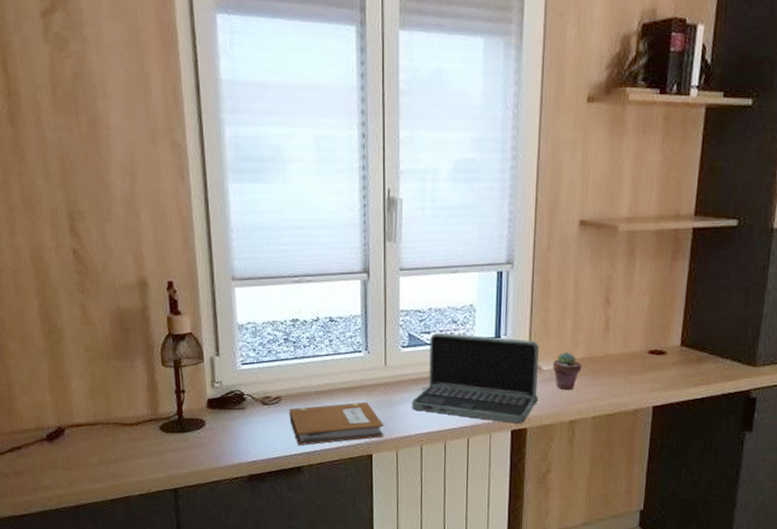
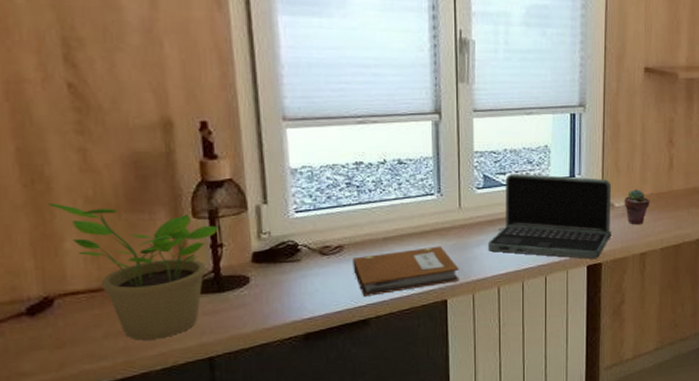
potted plant: none [59,350,181,469] -> present [47,203,218,340]

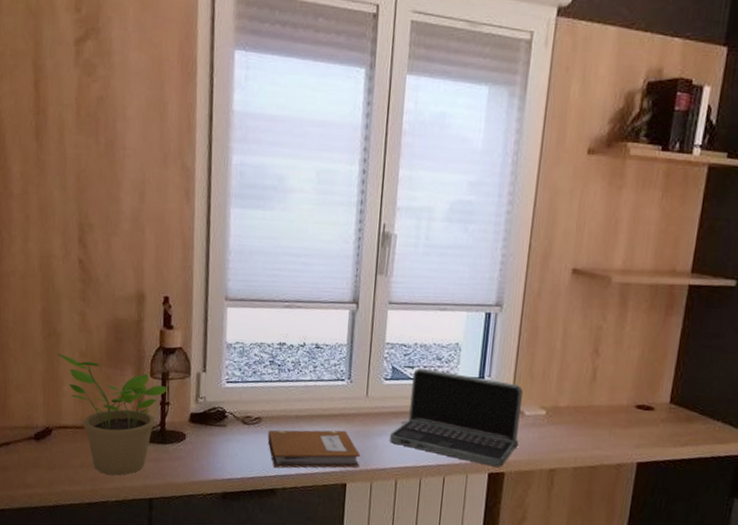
potted succulent: present [624,189,650,224] -> none [535,399,566,437]

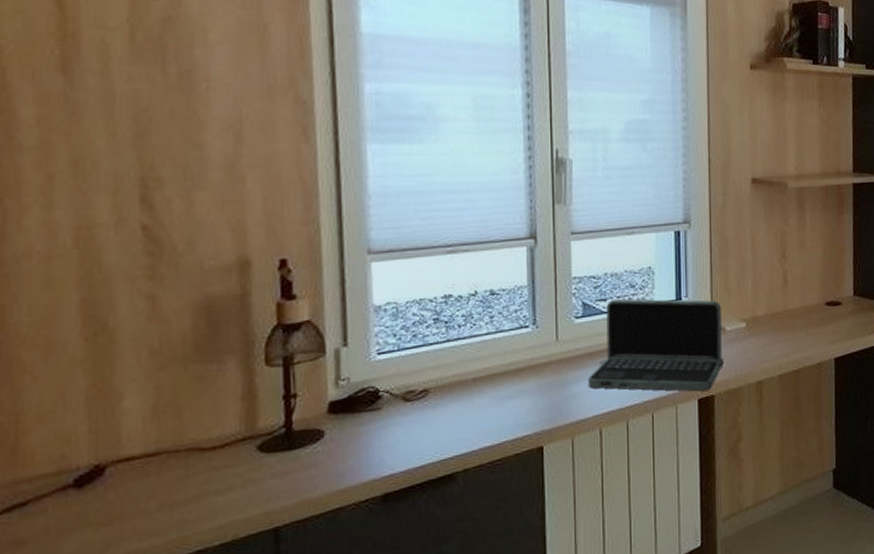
potted plant: present [56,353,168,475] -> none [108,357,293,511]
notebook: present [267,429,361,468] -> none [439,384,557,447]

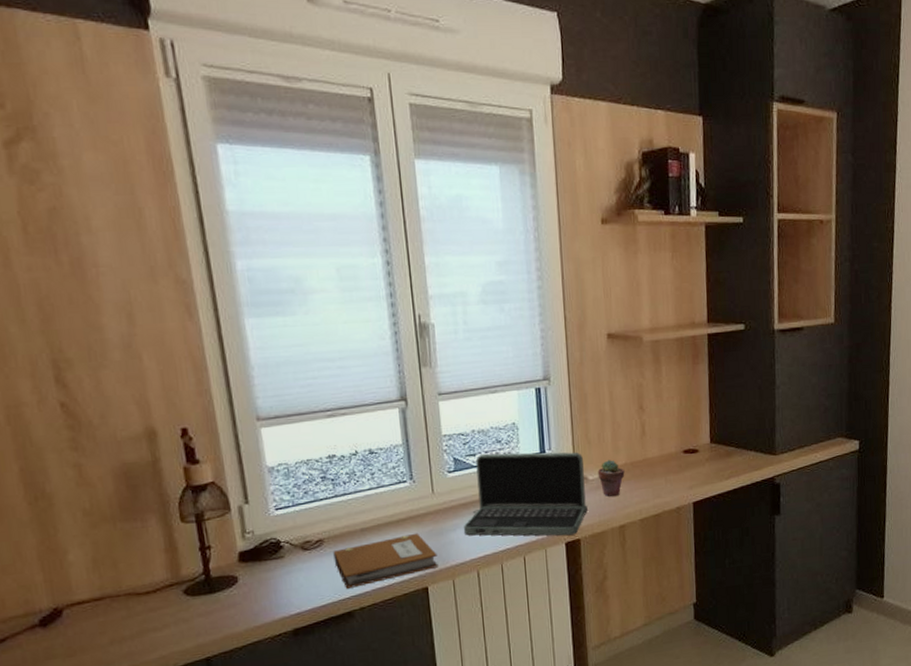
notebook: none [439,384,557,447] -> present [333,533,438,589]
potted succulent: none [736,310,765,350] -> present [597,460,625,497]

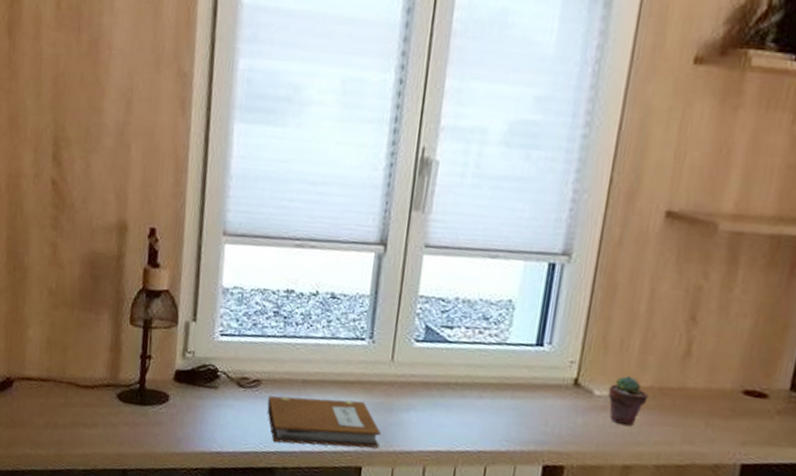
laptop: present [463,452,588,536] -> none [418,328,594,459]

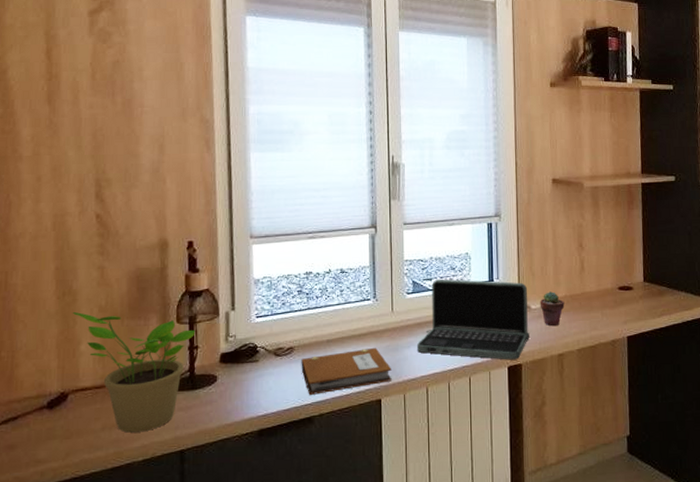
potted plant: none [21,291,150,440] -> present [72,312,196,433]
laptop: none [418,328,594,459] -> present [416,278,529,360]

